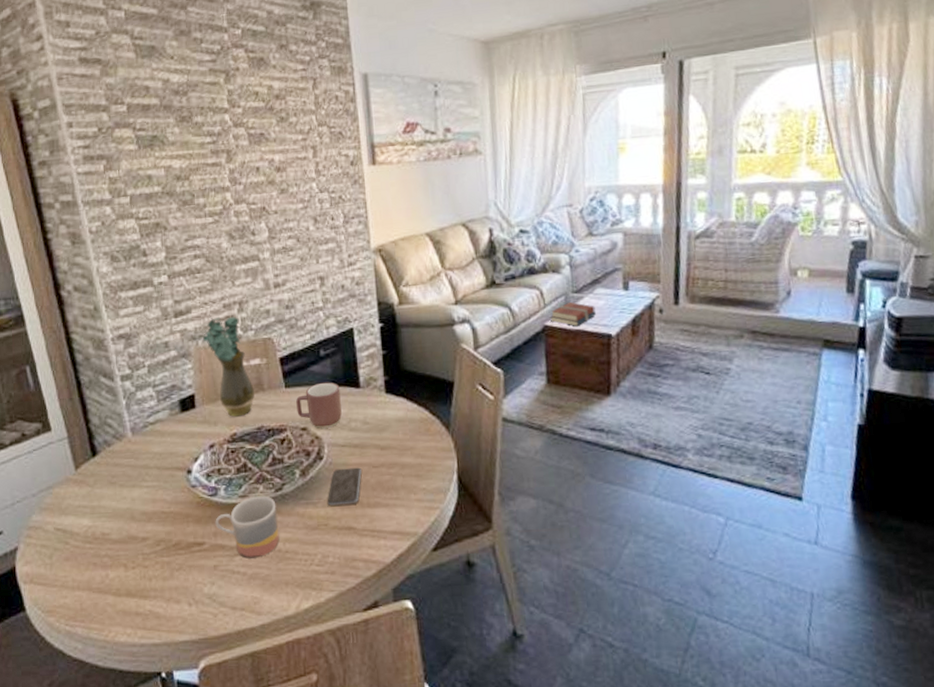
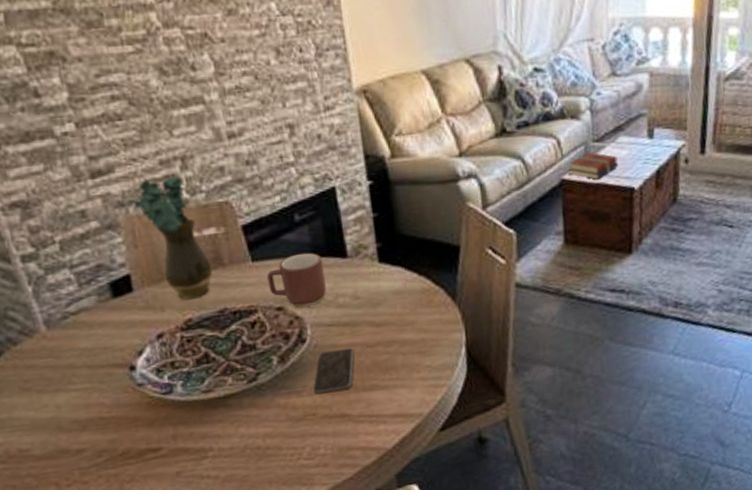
mug: present [215,496,280,559] -> none [173,388,258,461]

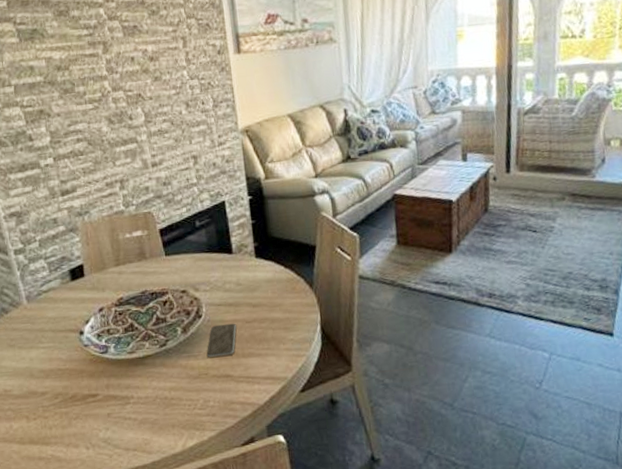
vase: present [133,174,213,300] -> none [88,192,138,283]
mug: present [267,252,326,307] -> none [176,249,217,291]
books: present [568,152,618,180] -> none [399,172,439,194]

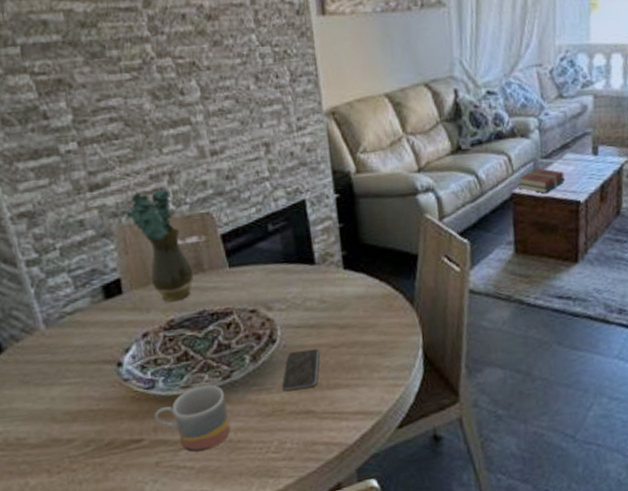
vase: none [88,192,138,283] -> present [126,187,194,302]
mug: none [107,351,166,406] -> present [154,384,230,452]
books: none [399,172,439,194] -> present [518,167,565,193]

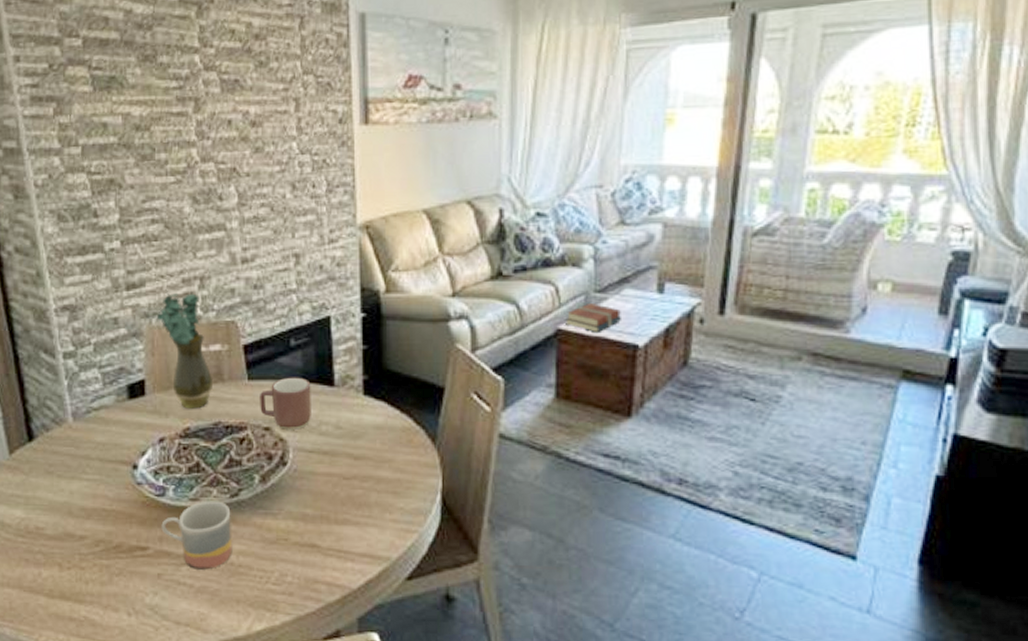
mug: none [242,259,296,310] -> present [260,377,311,430]
smartphone: present [282,348,321,392] -> none [289,477,332,520]

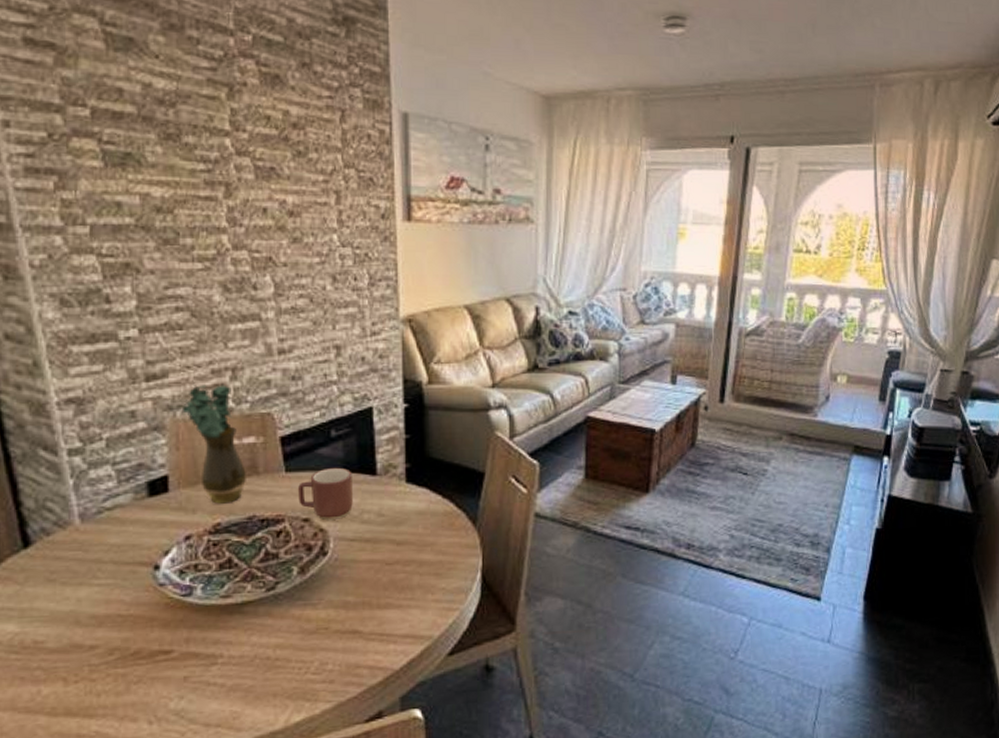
mug: present [161,500,233,570] -> none [188,596,269,668]
books: present [565,302,621,332] -> none [594,392,641,419]

